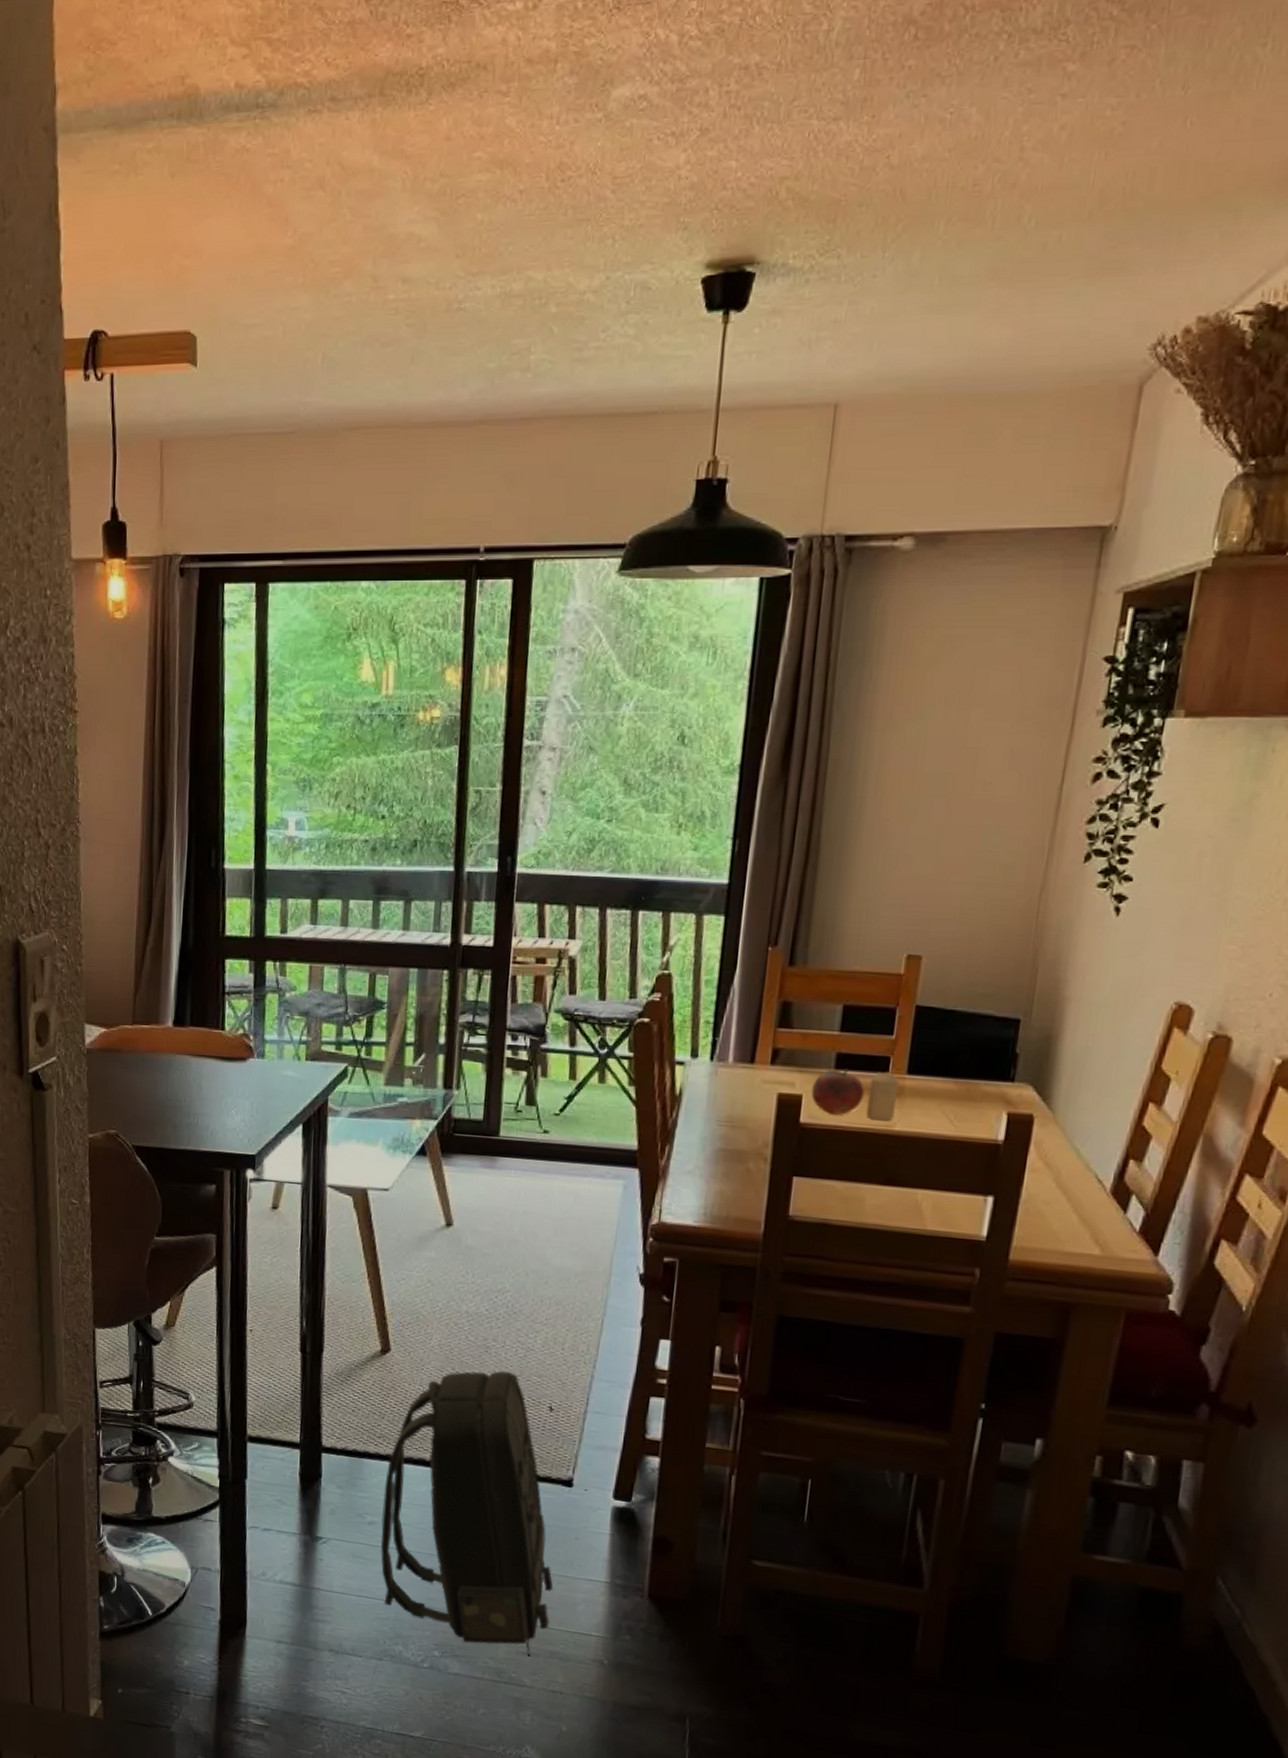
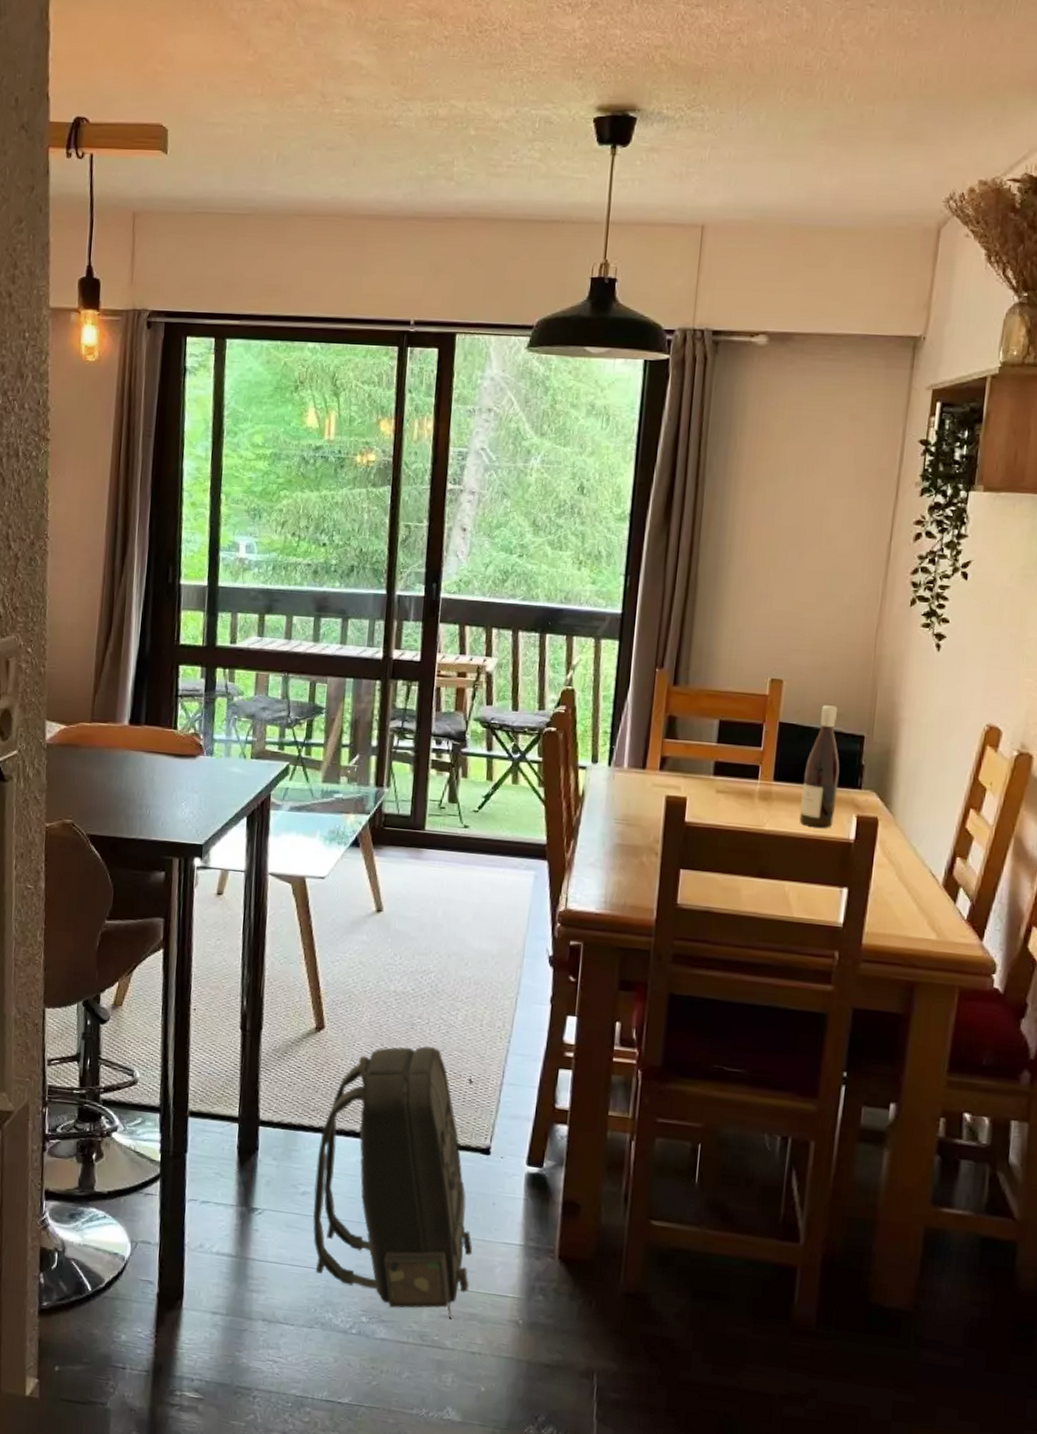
fruit: present [811,1068,865,1116] -> none [694,775,739,816]
candle: present [866,1071,900,1121] -> none [740,778,767,821]
bottle: none [937,984,989,1128] -> present [799,705,840,828]

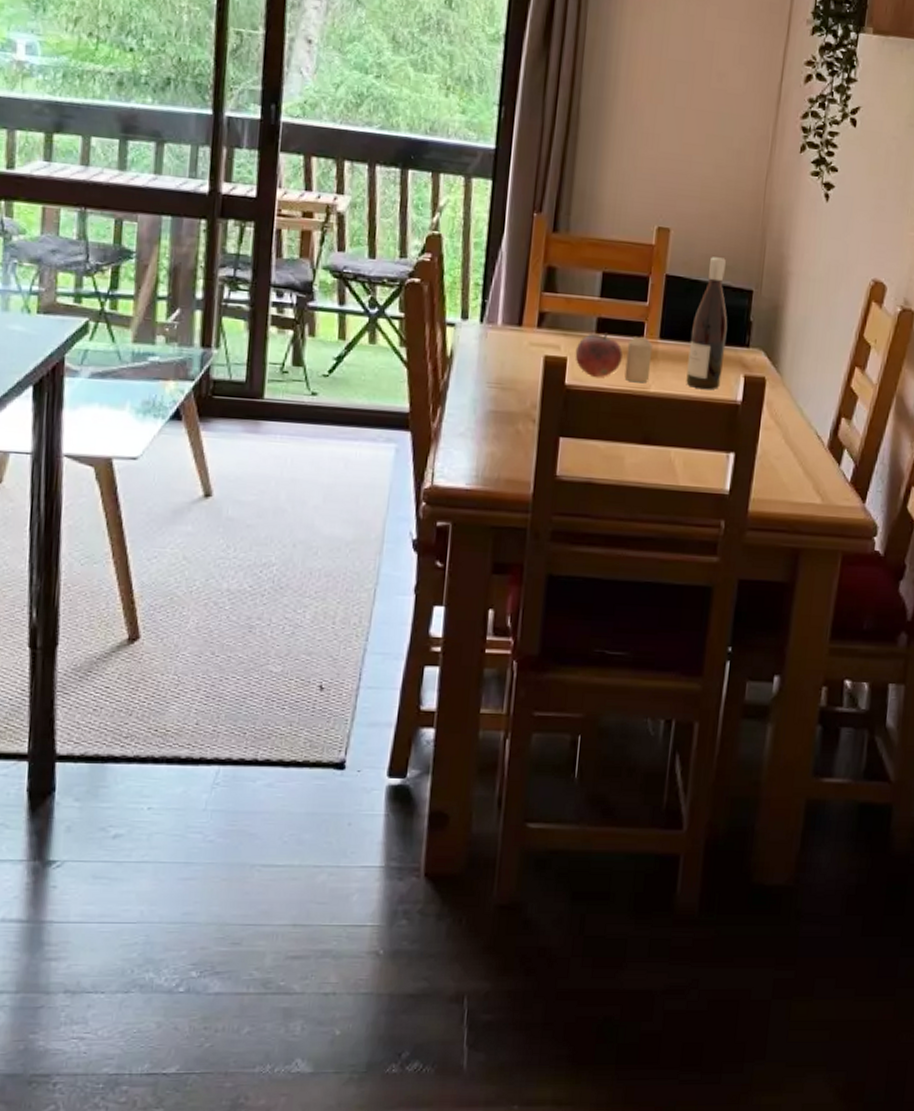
backpack: present [313,1046,472,1319] -> none [128,650,324,960]
fruit: none [694,775,739,816] -> present [575,333,623,378]
candle: none [740,778,767,821] -> present [624,336,653,383]

